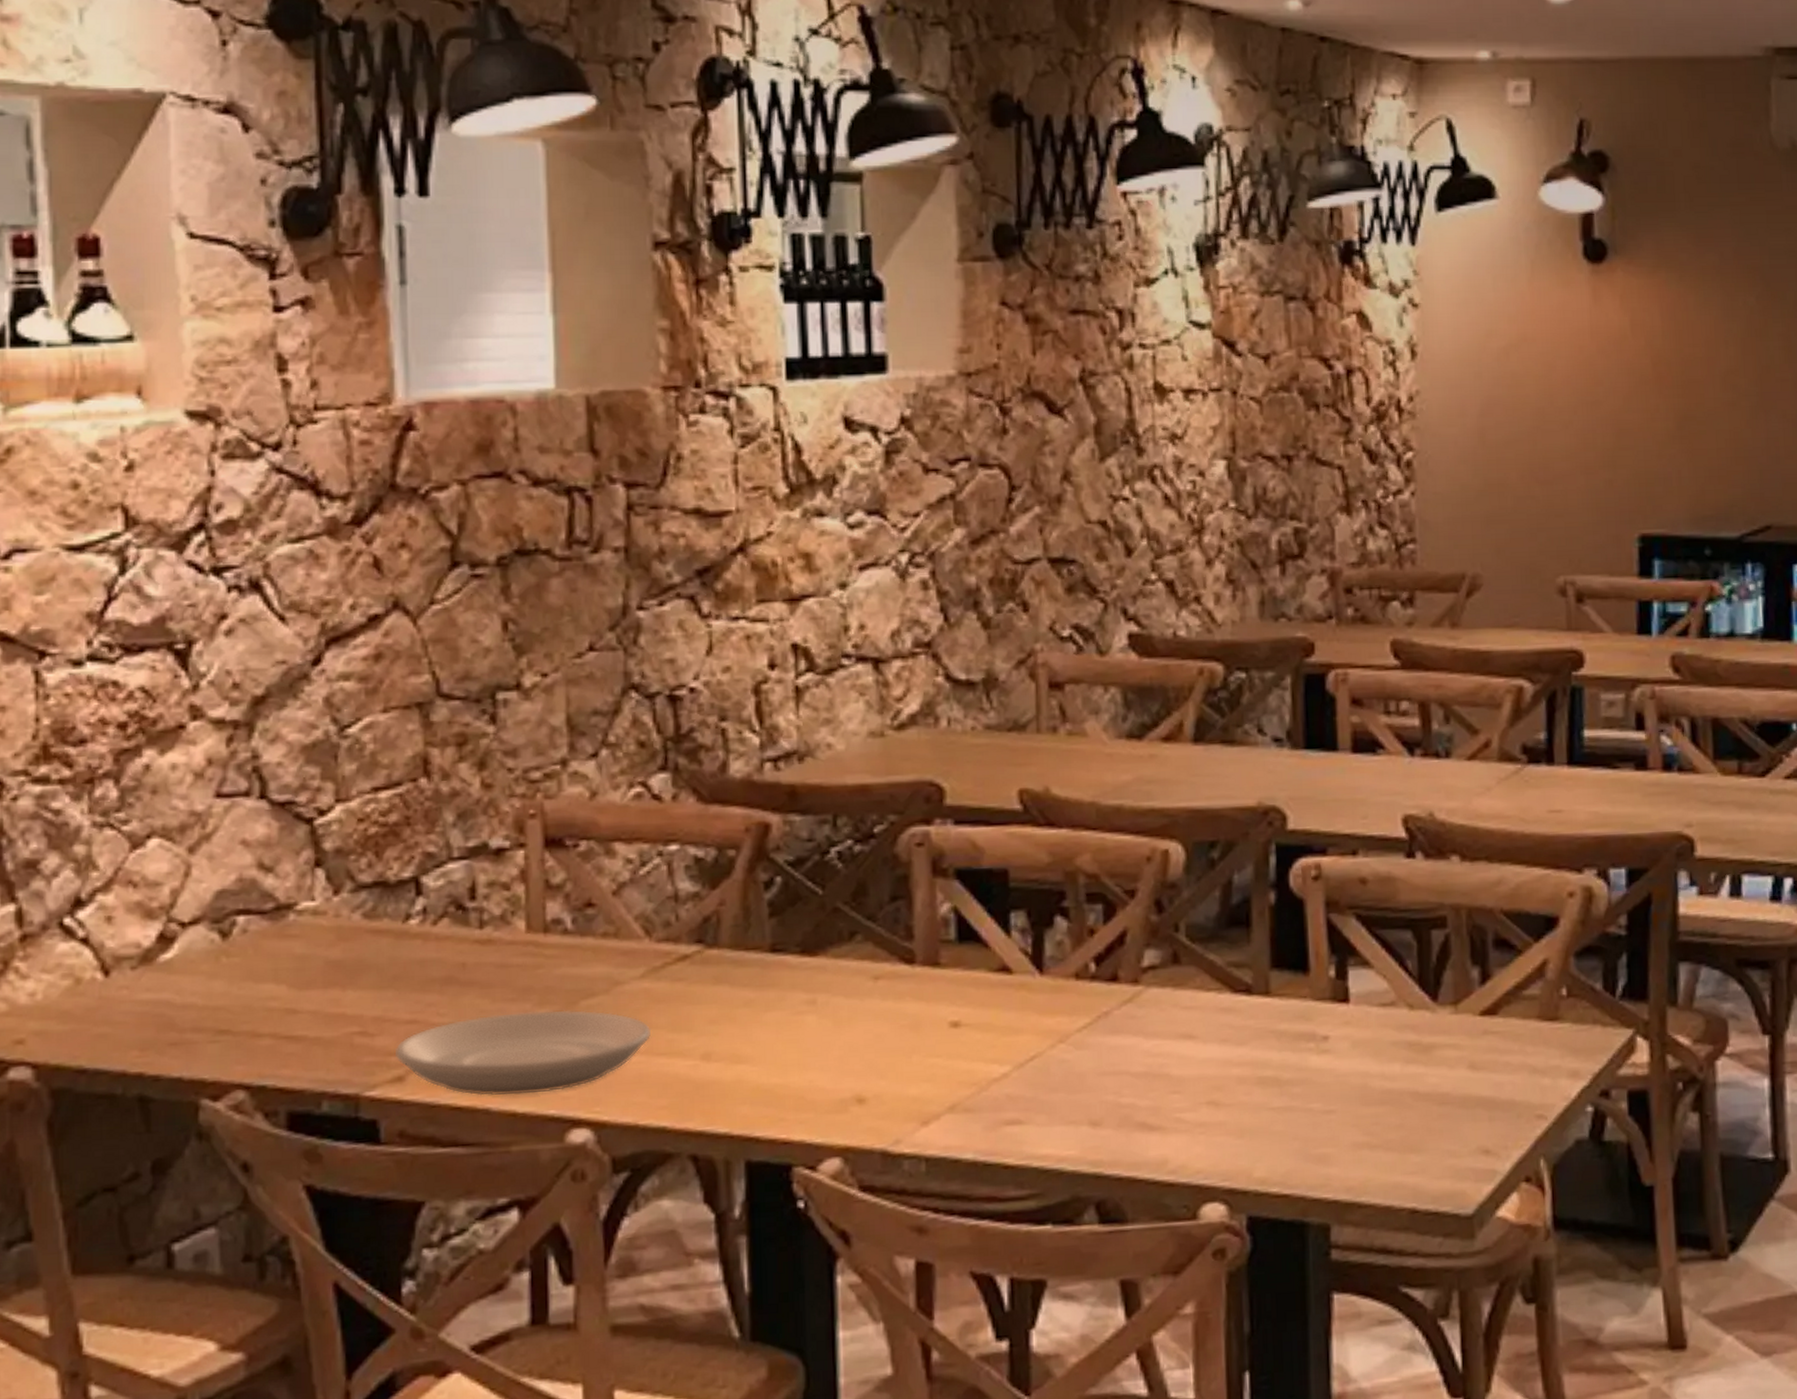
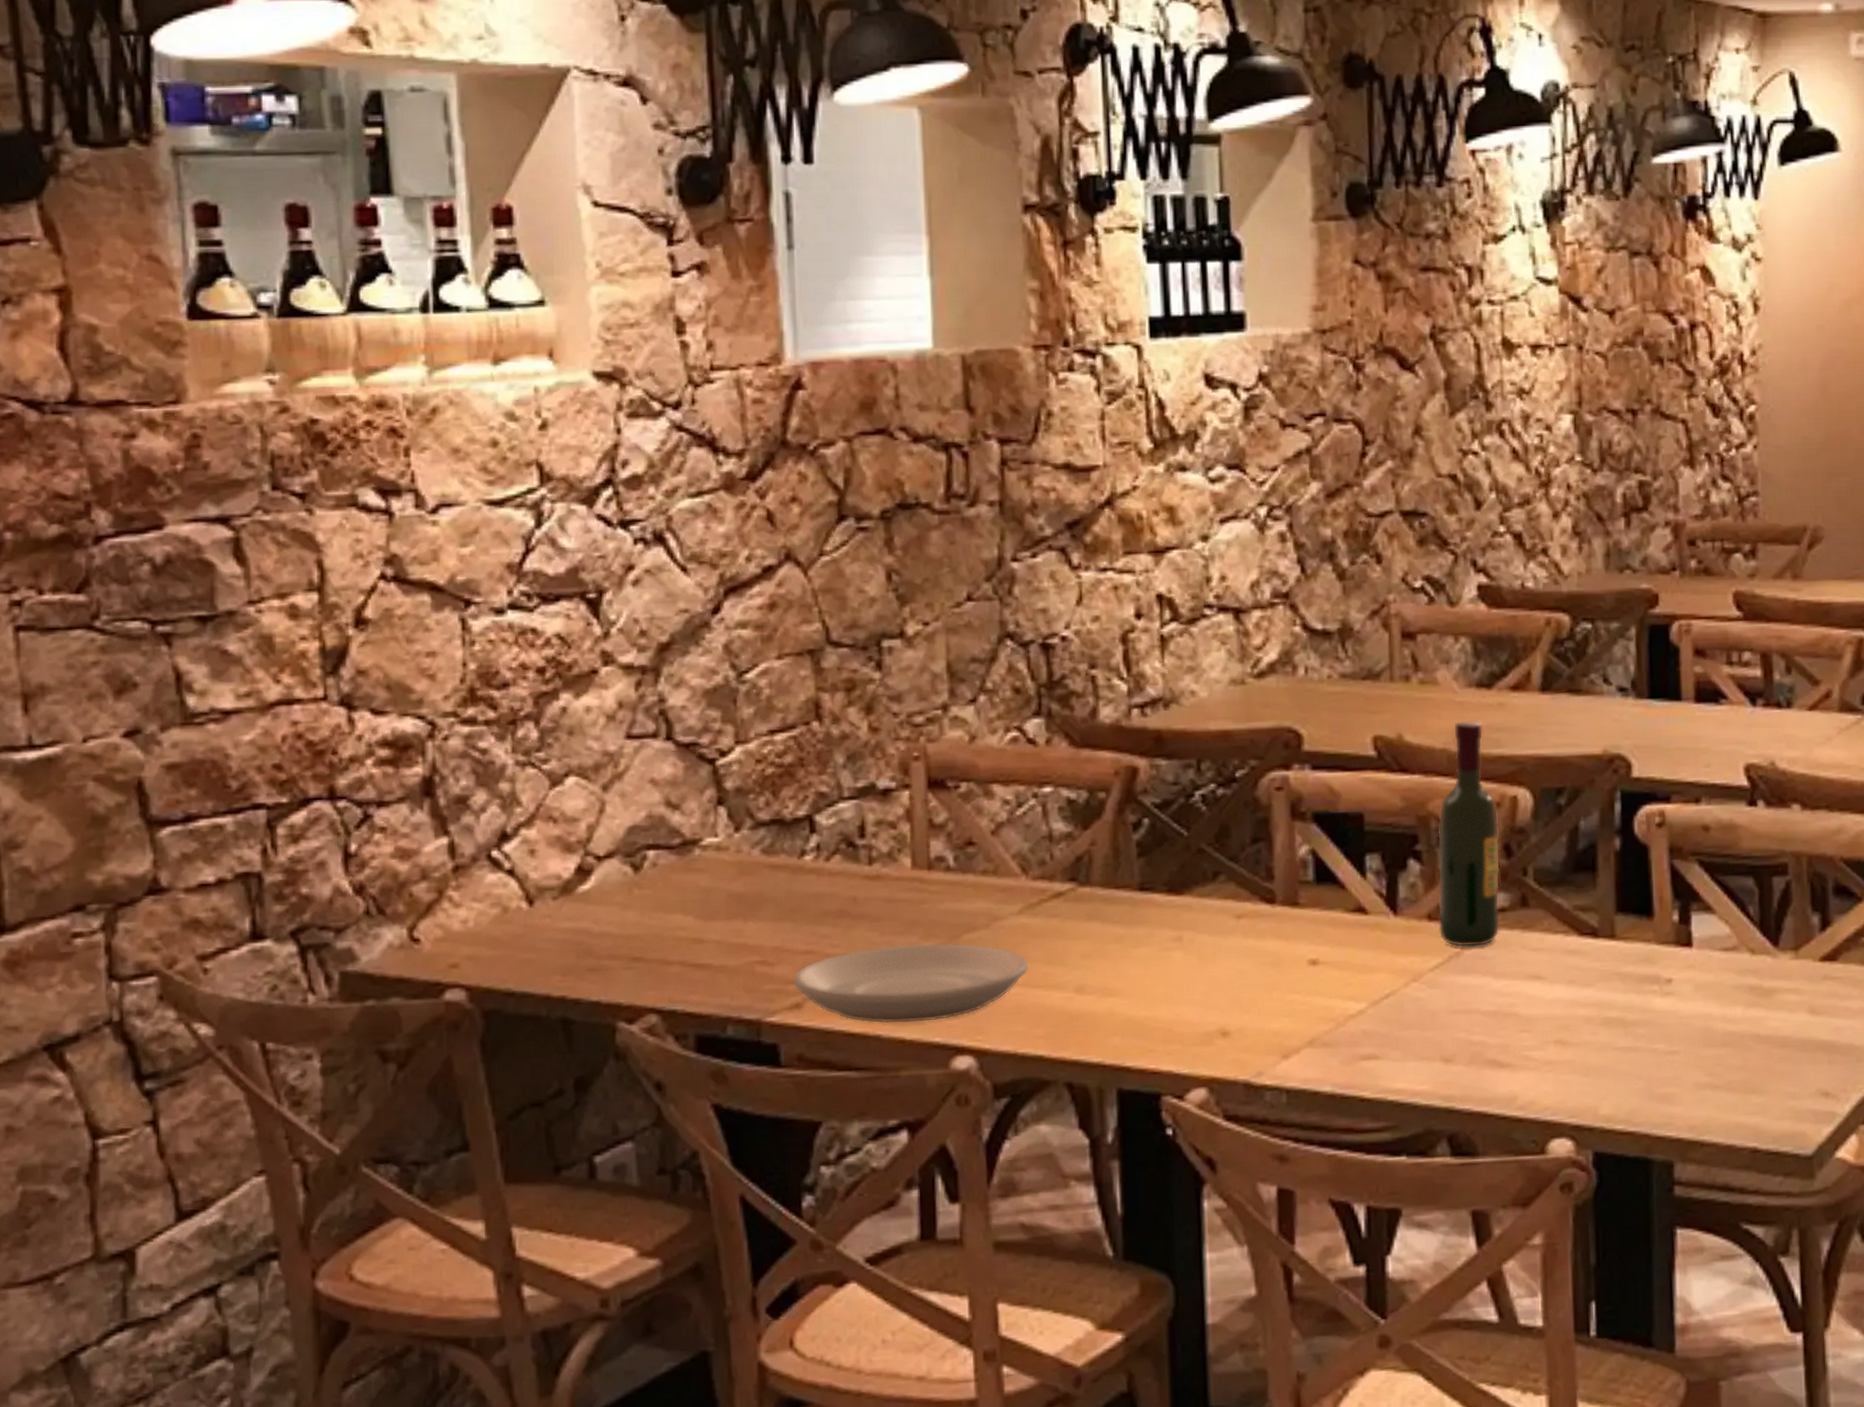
wine bottle: none [1085,772,1151,1007] -> present [1437,720,1501,948]

